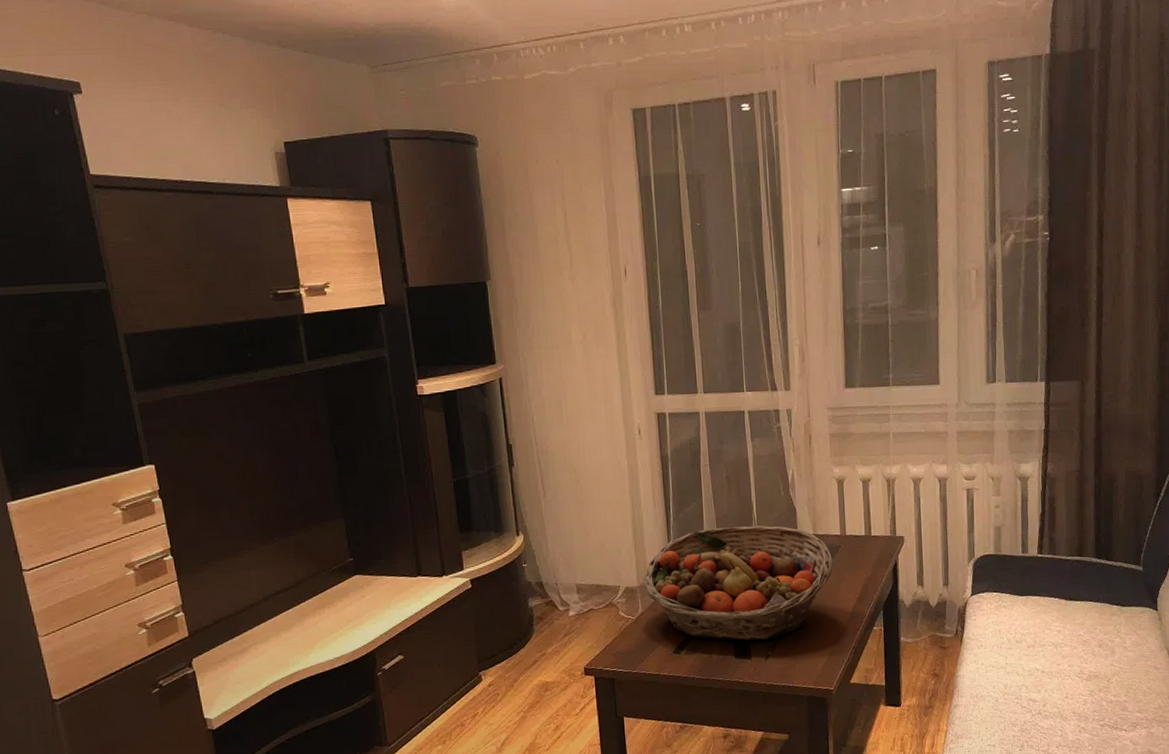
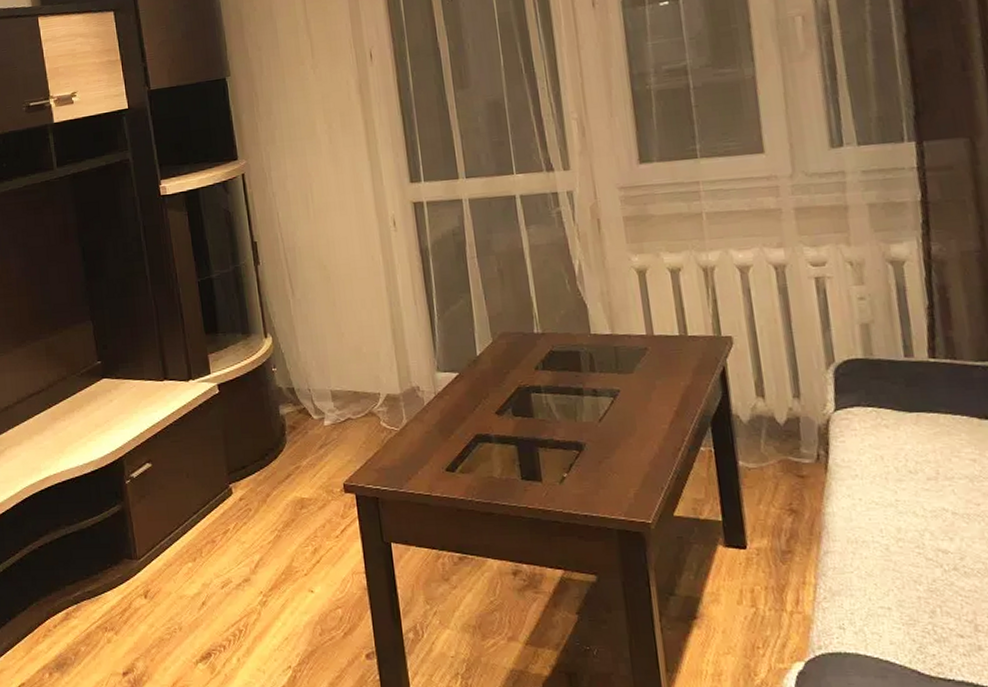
fruit basket: present [642,525,833,641] -> none [406,324,640,460]

